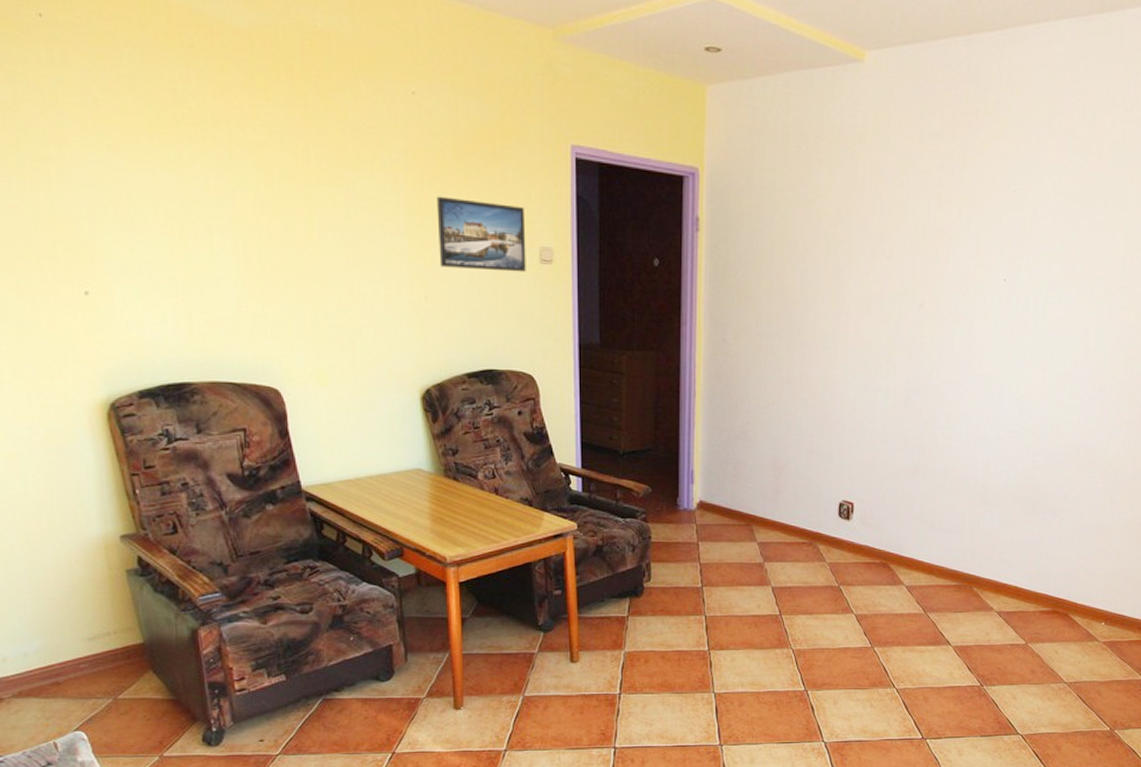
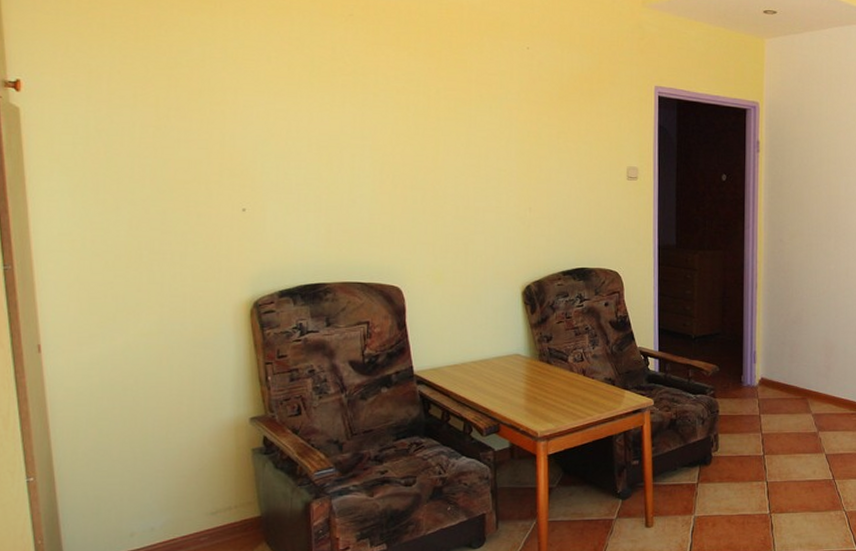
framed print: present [436,196,526,272] -> none [542,127,616,187]

